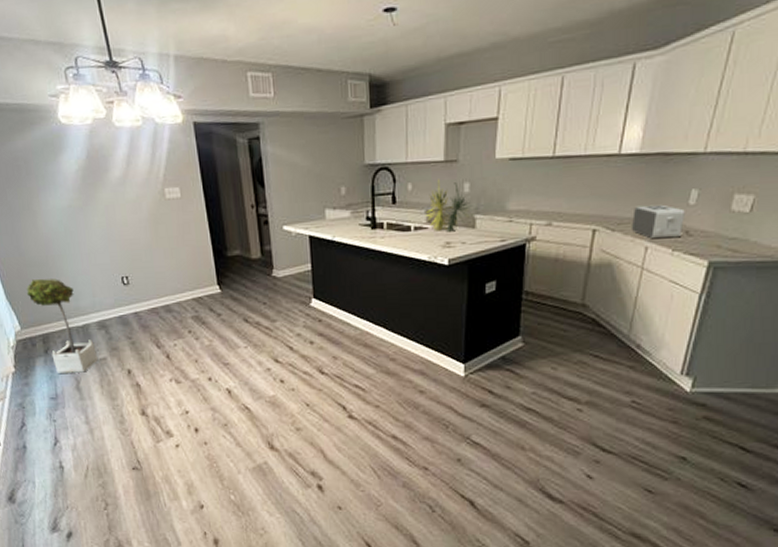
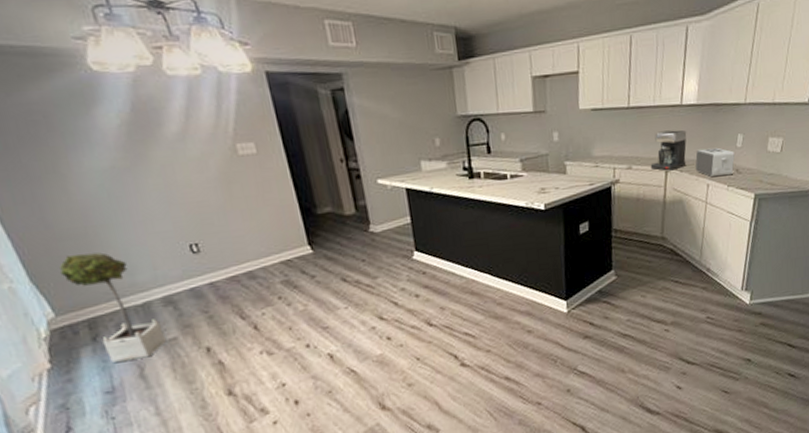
plant: present [425,179,471,232] -> none [519,129,561,179]
coffee maker: none [575,183,624,230] -> present [650,130,687,171]

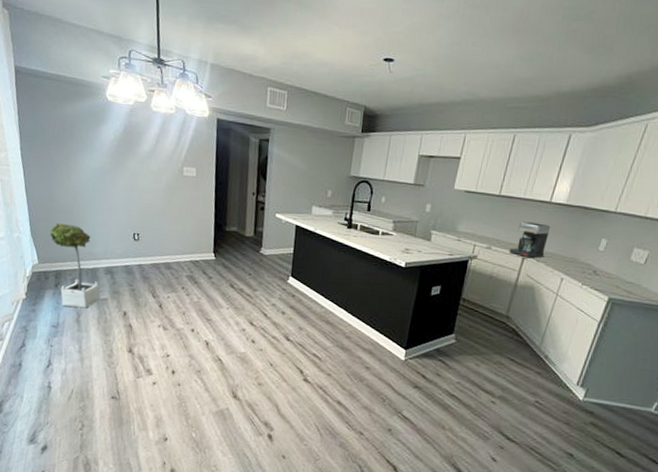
toaster: present [695,147,735,178] -> none [552,244,595,275]

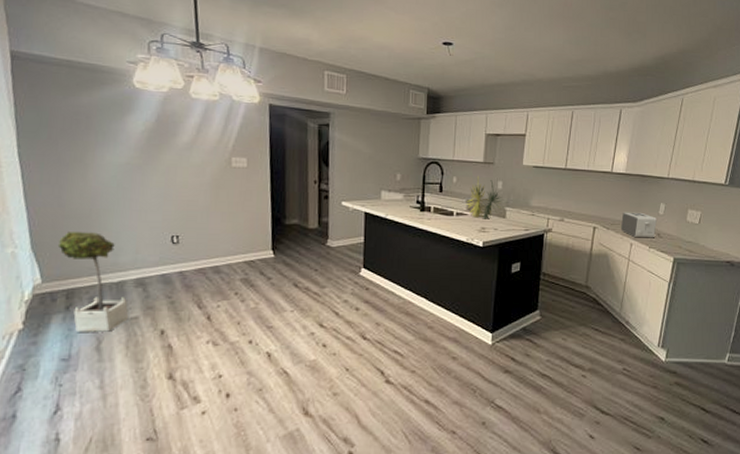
plant: none [392,197,430,241] -> present [466,176,503,220]
coffee maker: present [509,221,551,259] -> none [580,192,615,227]
toaster: none [552,244,595,275] -> present [620,212,657,238]

